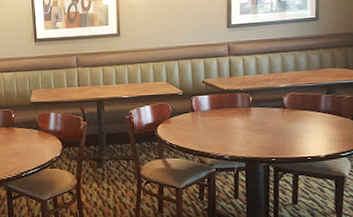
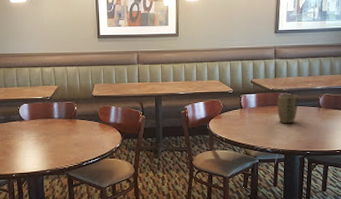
plant pot: none [234,94,259,128] -> present [277,94,298,124]

